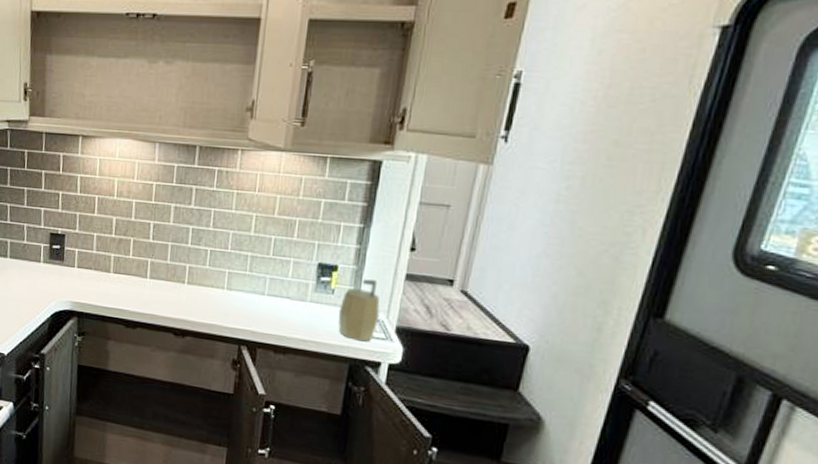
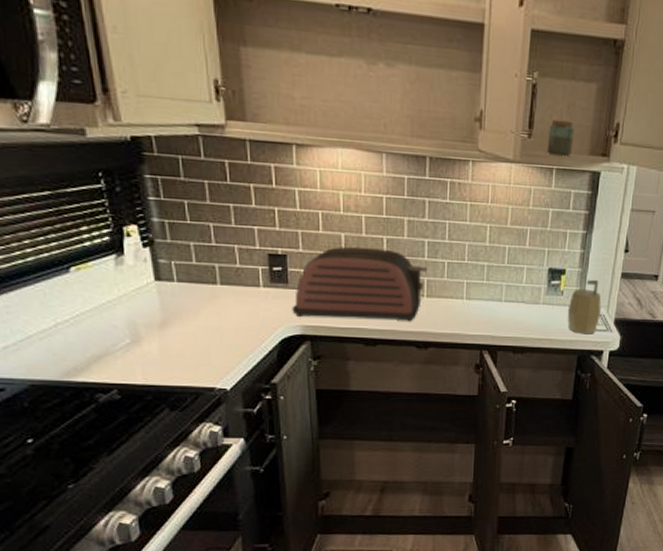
toaster: none [64,229,191,308] -> present [292,247,428,322]
peanut butter: none [321,107,353,145] -> present [546,119,574,157]

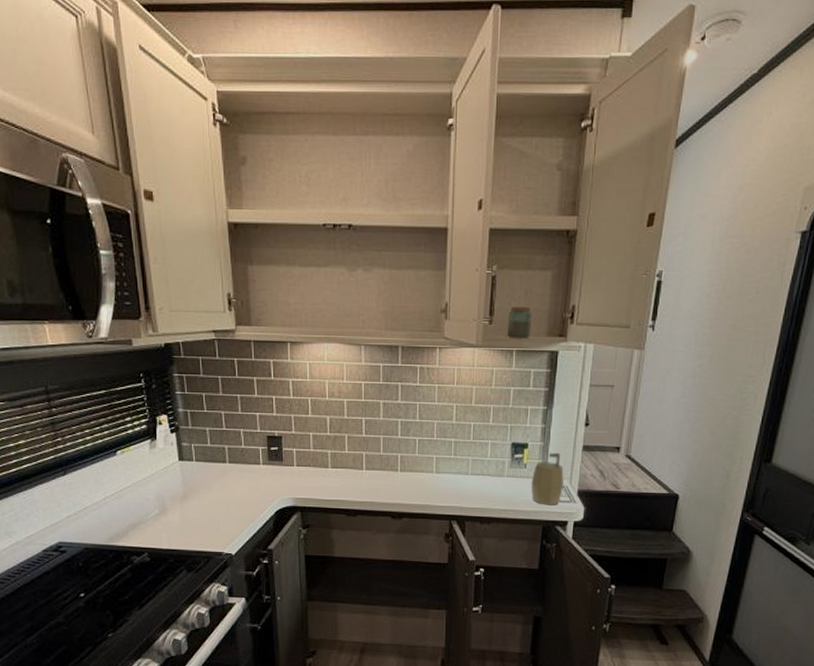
toaster: present [292,247,428,322] -> none [285,428,401,494]

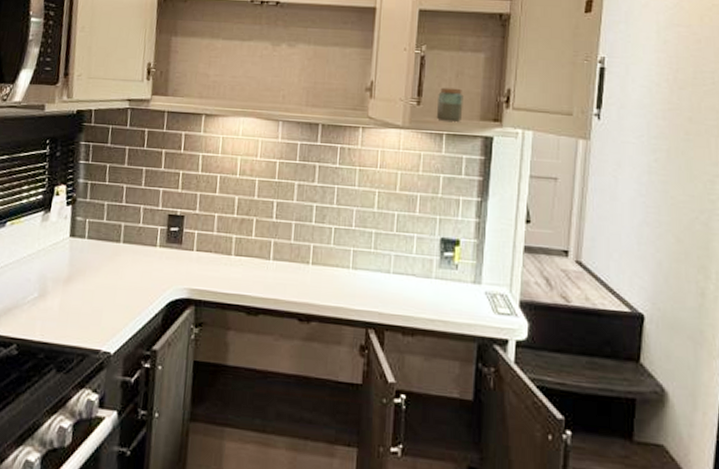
soap dispenser: present [531,452,564,506] -> none [463,252,503,318]

